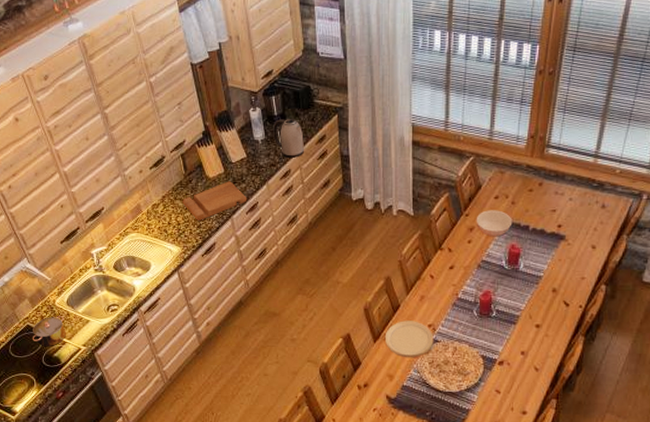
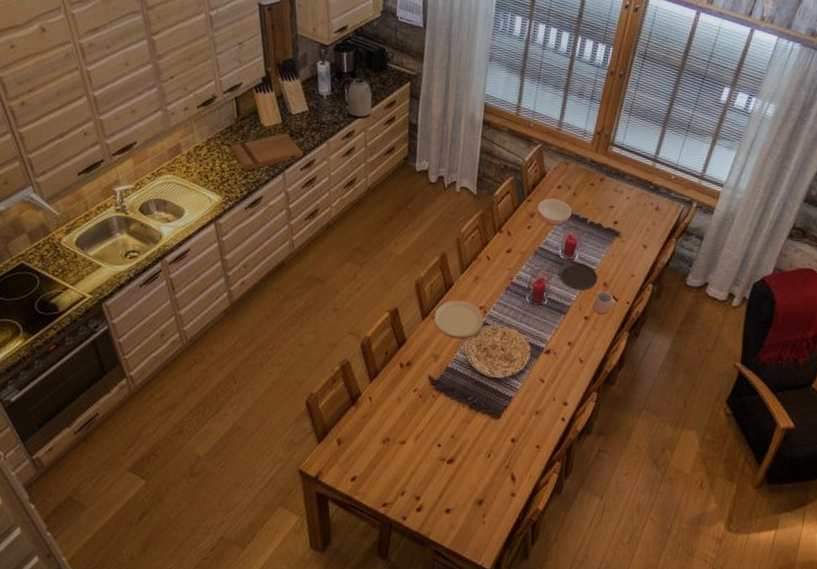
cooking pot: present [32,316,66,346] -> none [25,257,71,291]
plate: none [504,271,546,299] -> present [558,261,598,291]
mug: none [544,297,568,321] -> present [593,290,617,315]

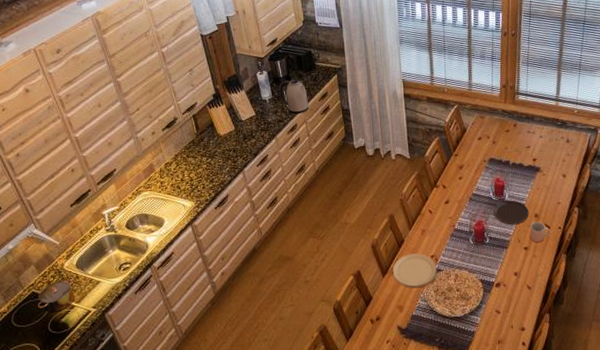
cooking pot: none [25,257,71,291] -> present [37,279,75,312]
cutting board: present [230,133,304,171] -> none [195,137,258,176]
bowl: present [537,198,573,226] -> none [464,149,495,173]

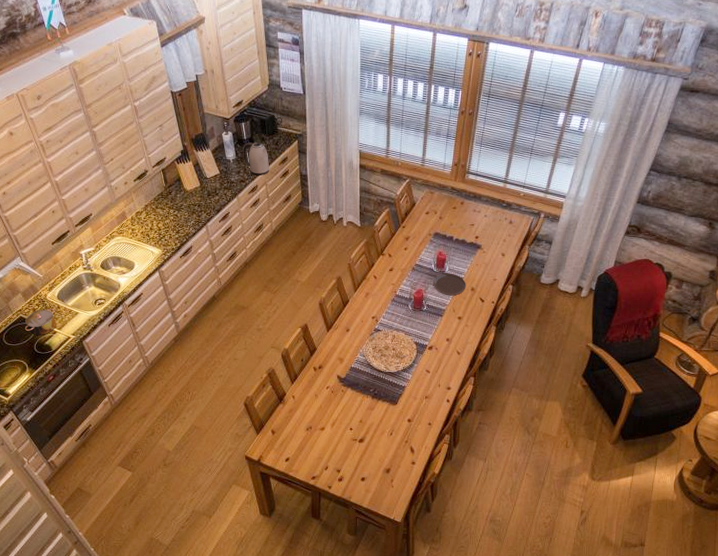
plate: present [392,253,437,289] -> none [336,313,377,345]
mug: present [529,221,550,243] -> none [465,294,484,314]

